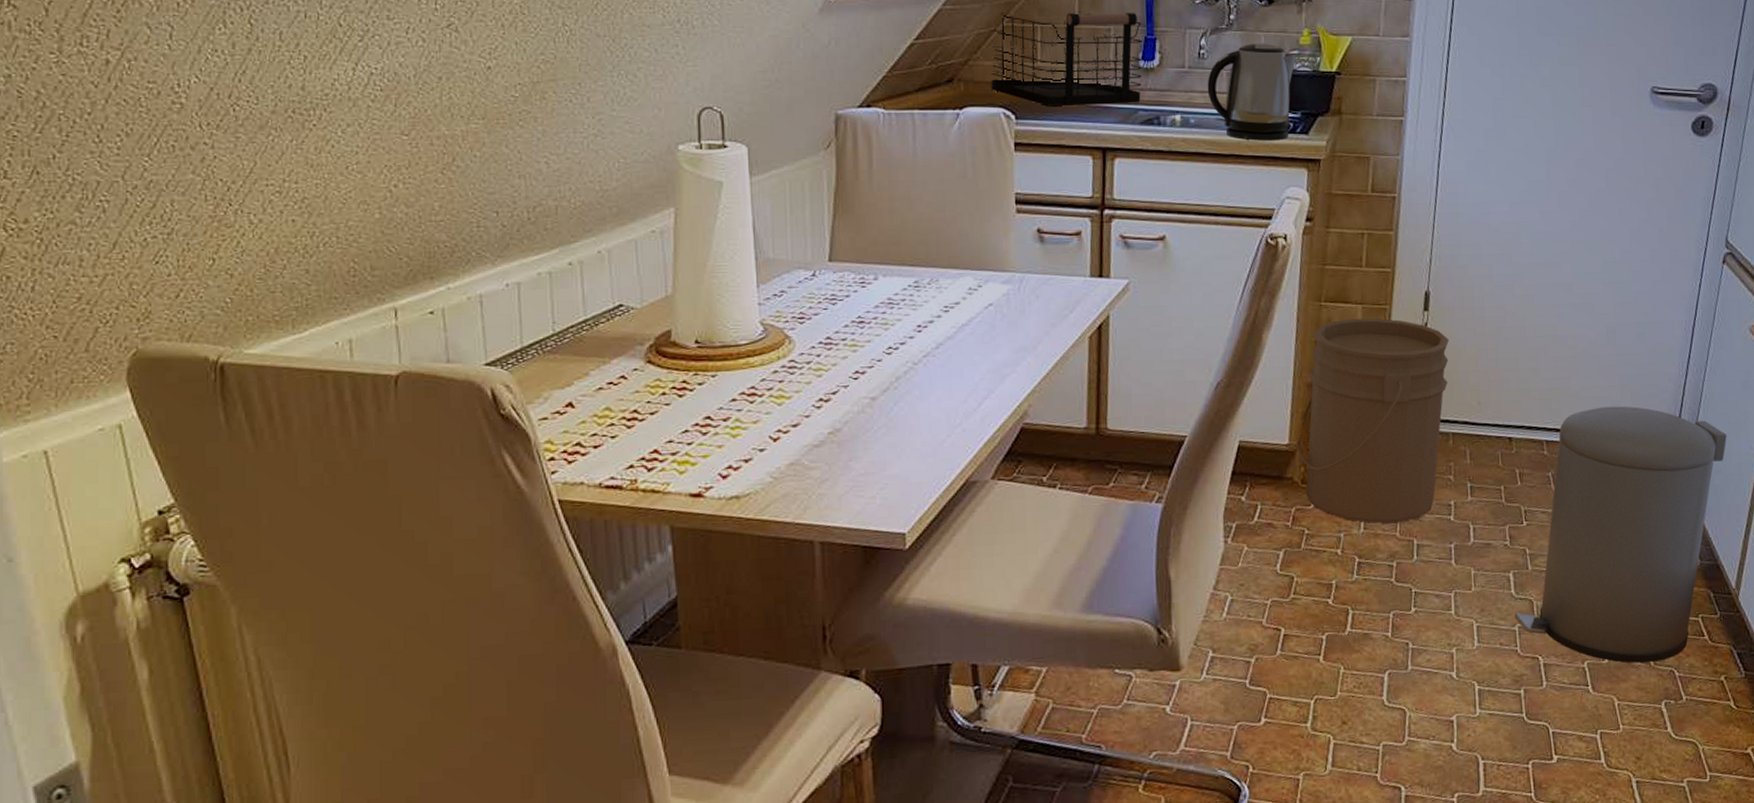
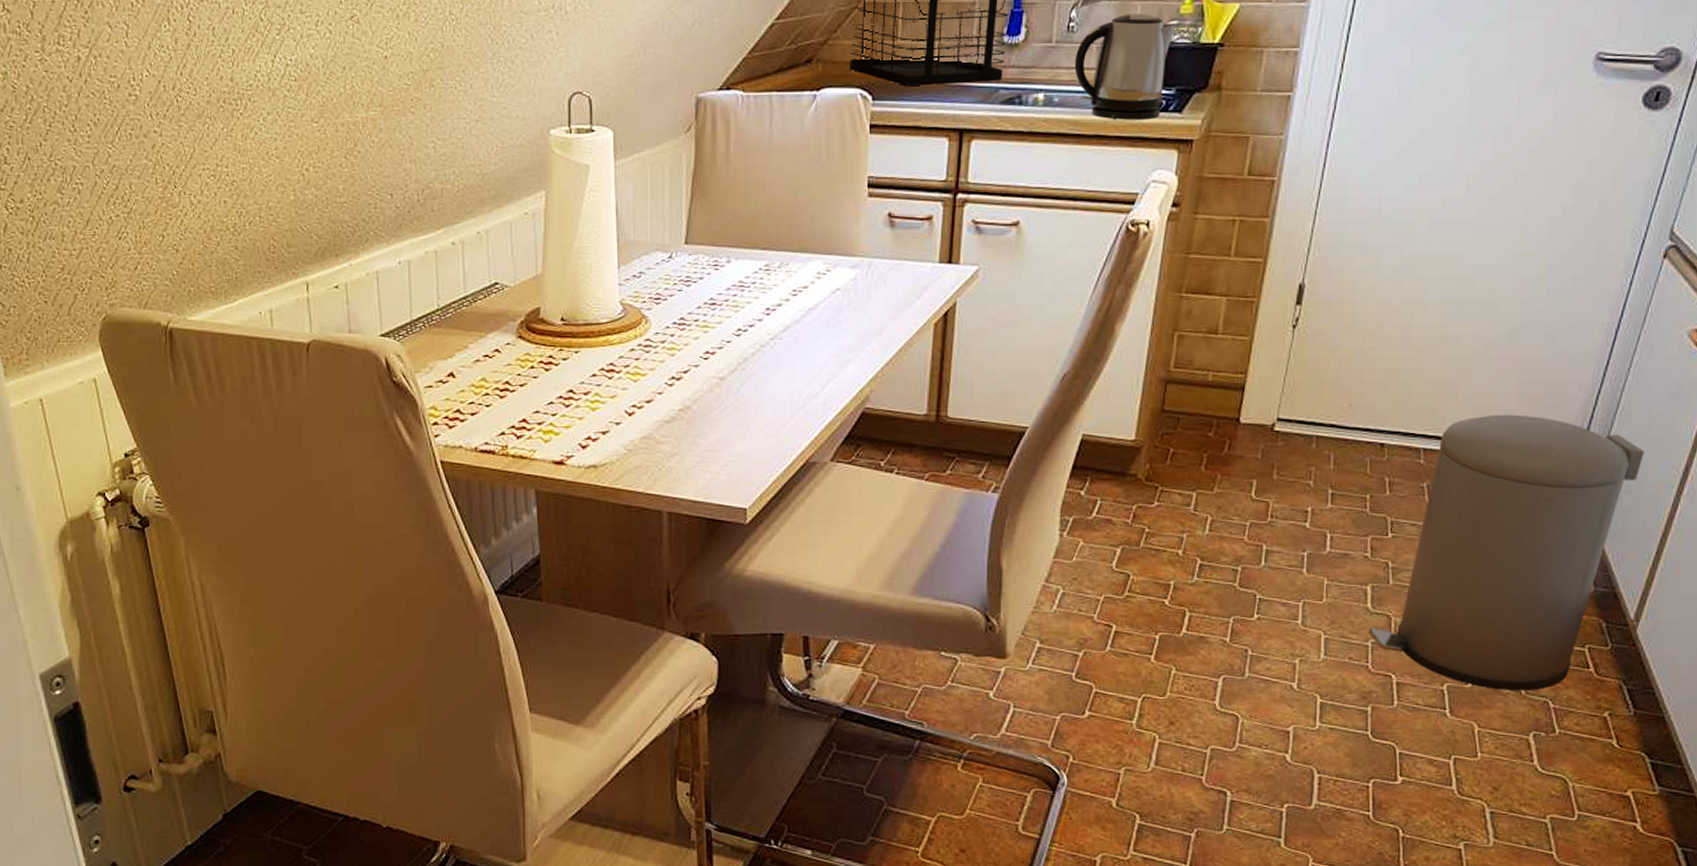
bucket: present [1297,318,1449,523] -> none [1144,311,1322,526]

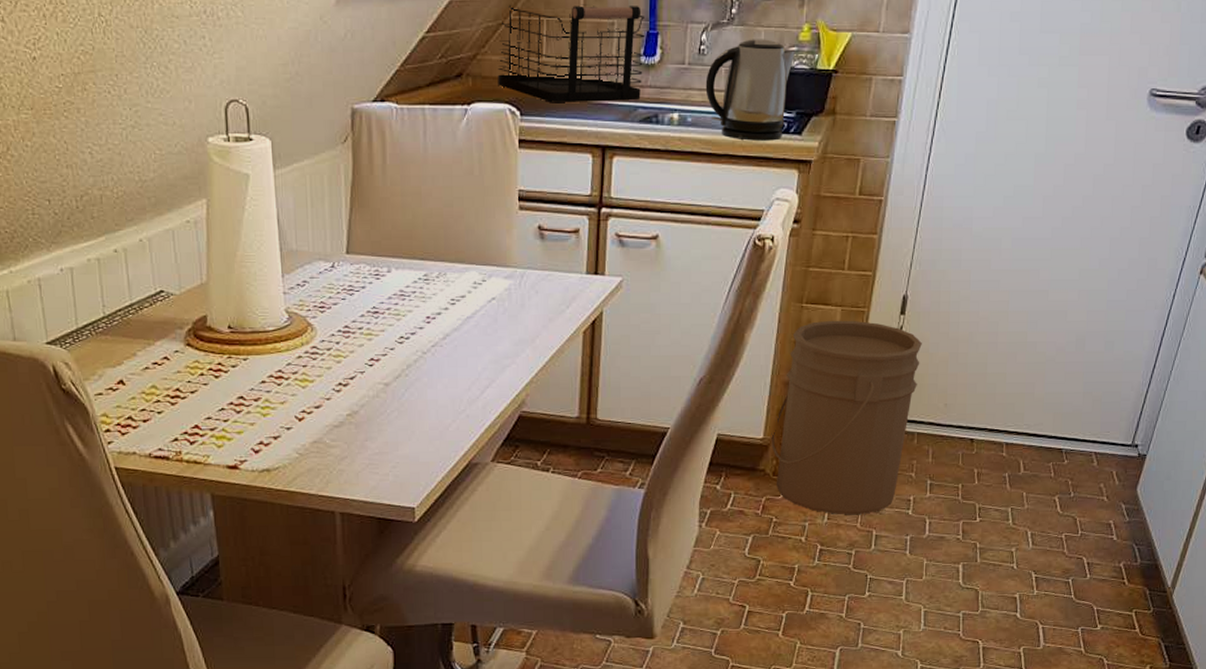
bucket: none [1144,311,1322,526] -> present [771,320,922,514]
pedal bin: present [1368,414,1644,690] -> none [960,412,1182,650]

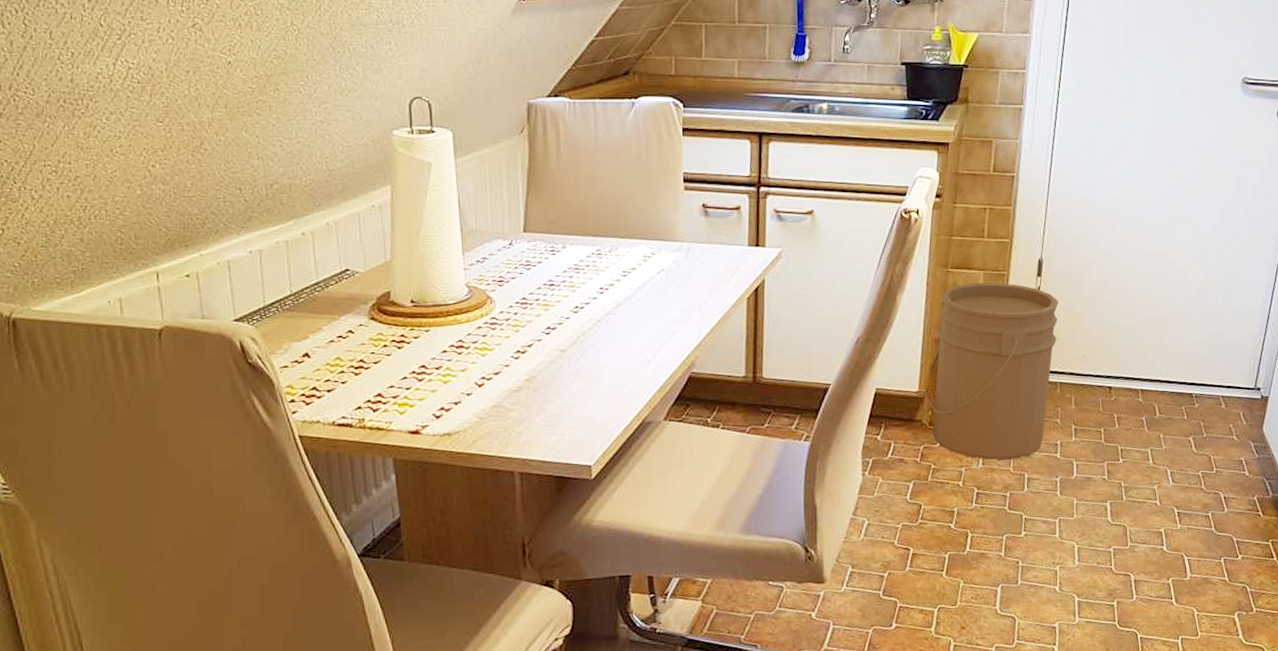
dish rack: present [497,4,646,103] -> none [661,11,795,96]
kettle: present [705,39,795,142] -> none [850,39,929,127]

